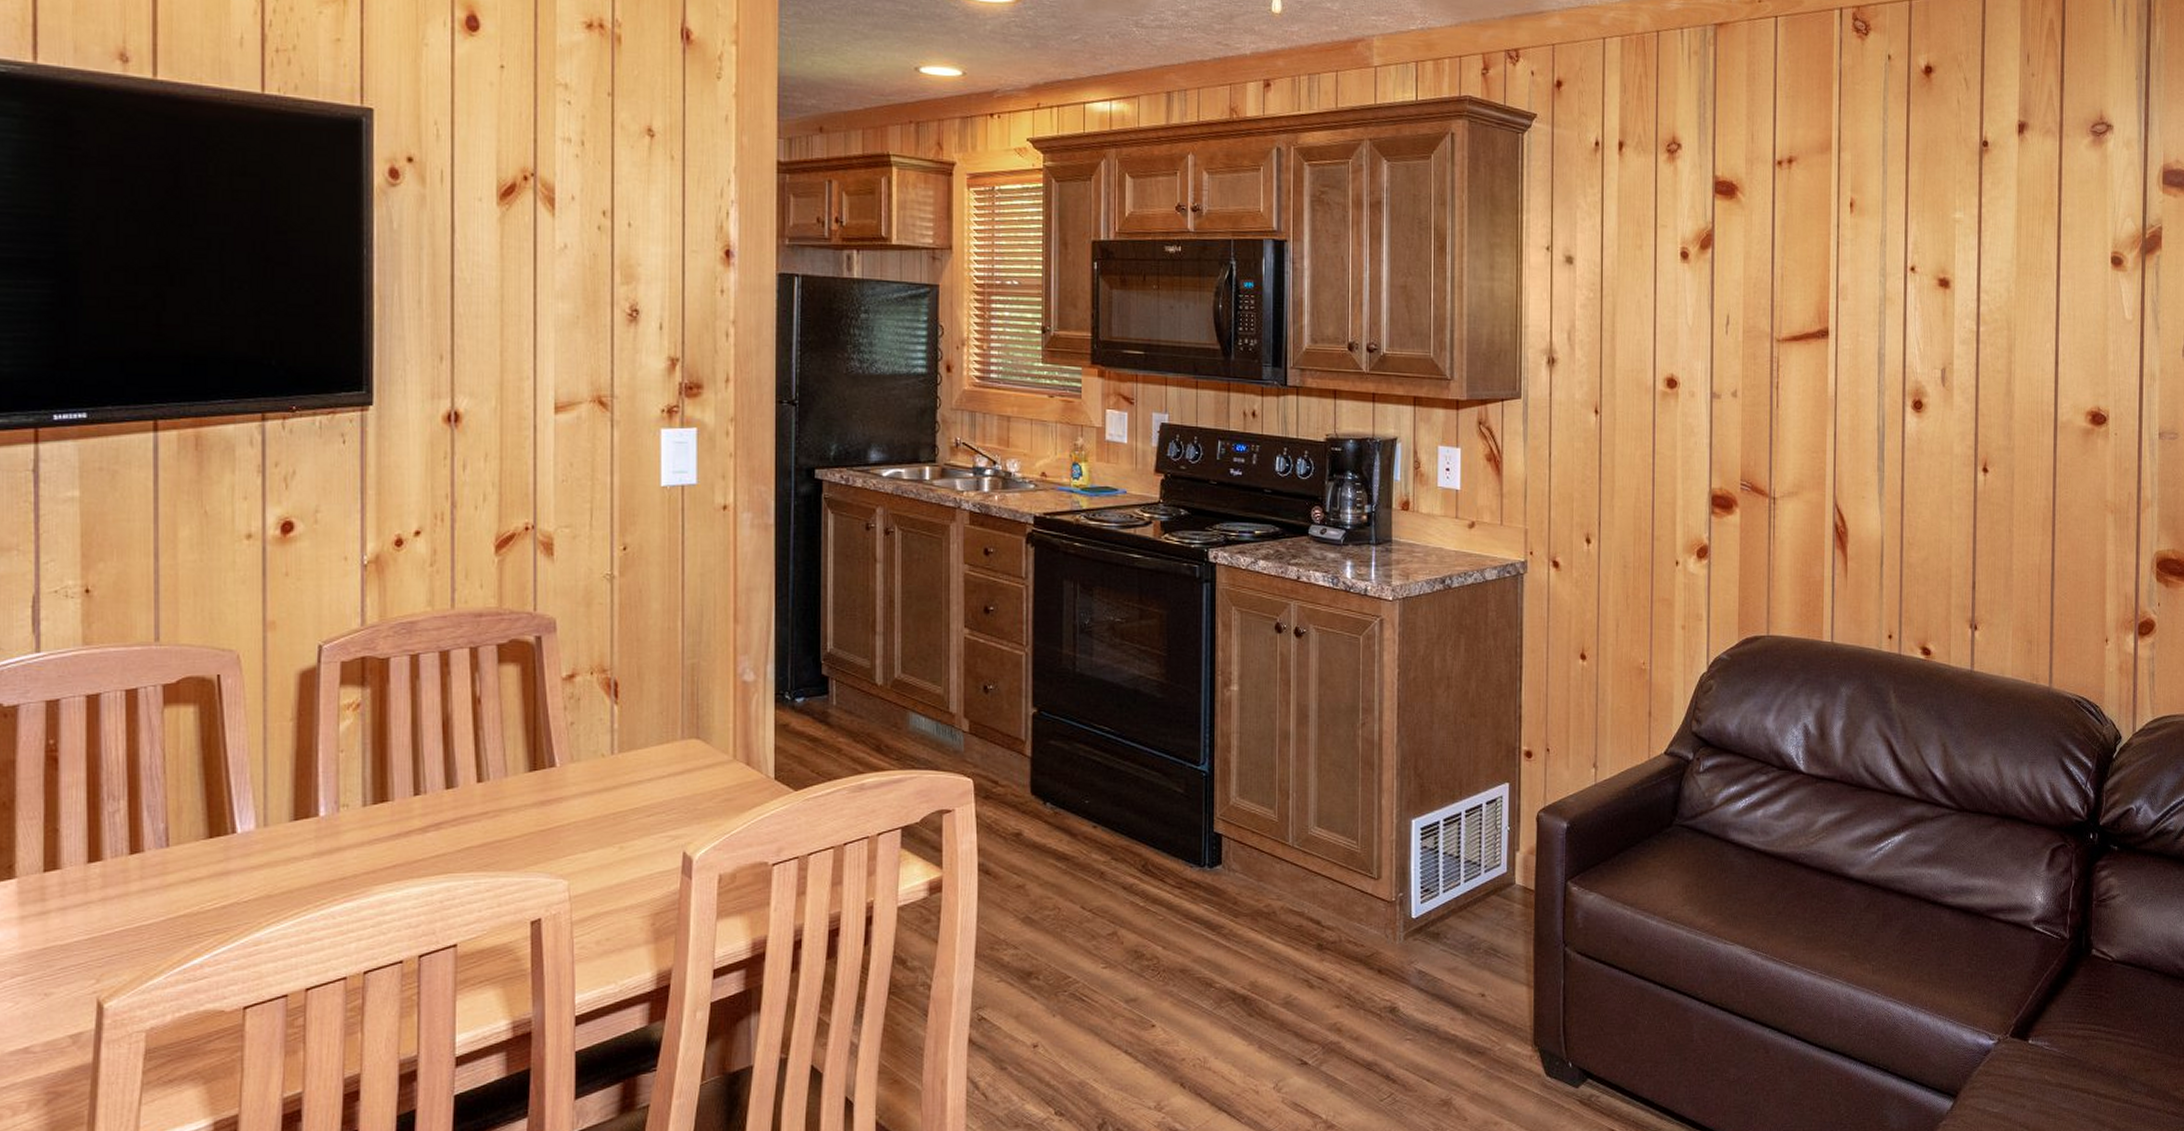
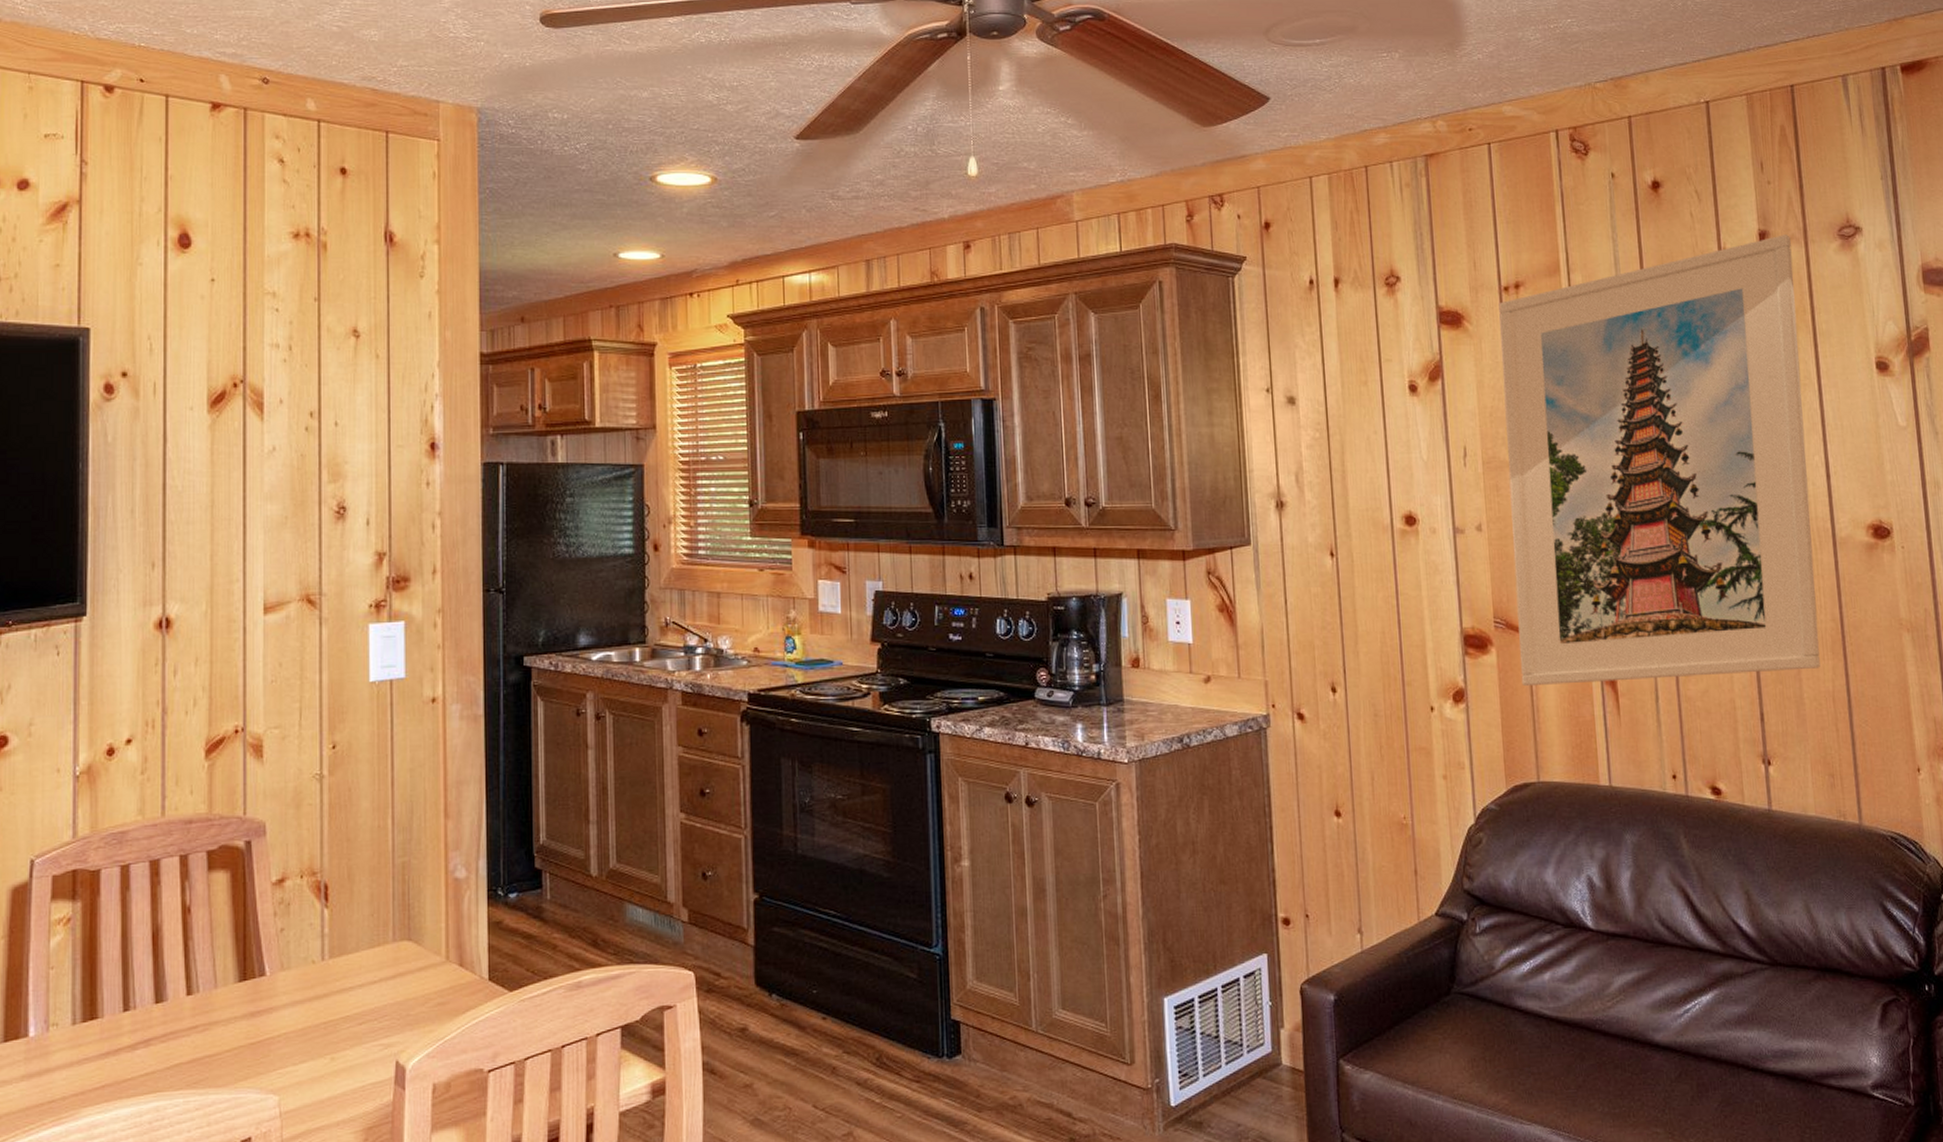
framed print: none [1761,127,2047,547] -> present [1499,235,1820,687]

